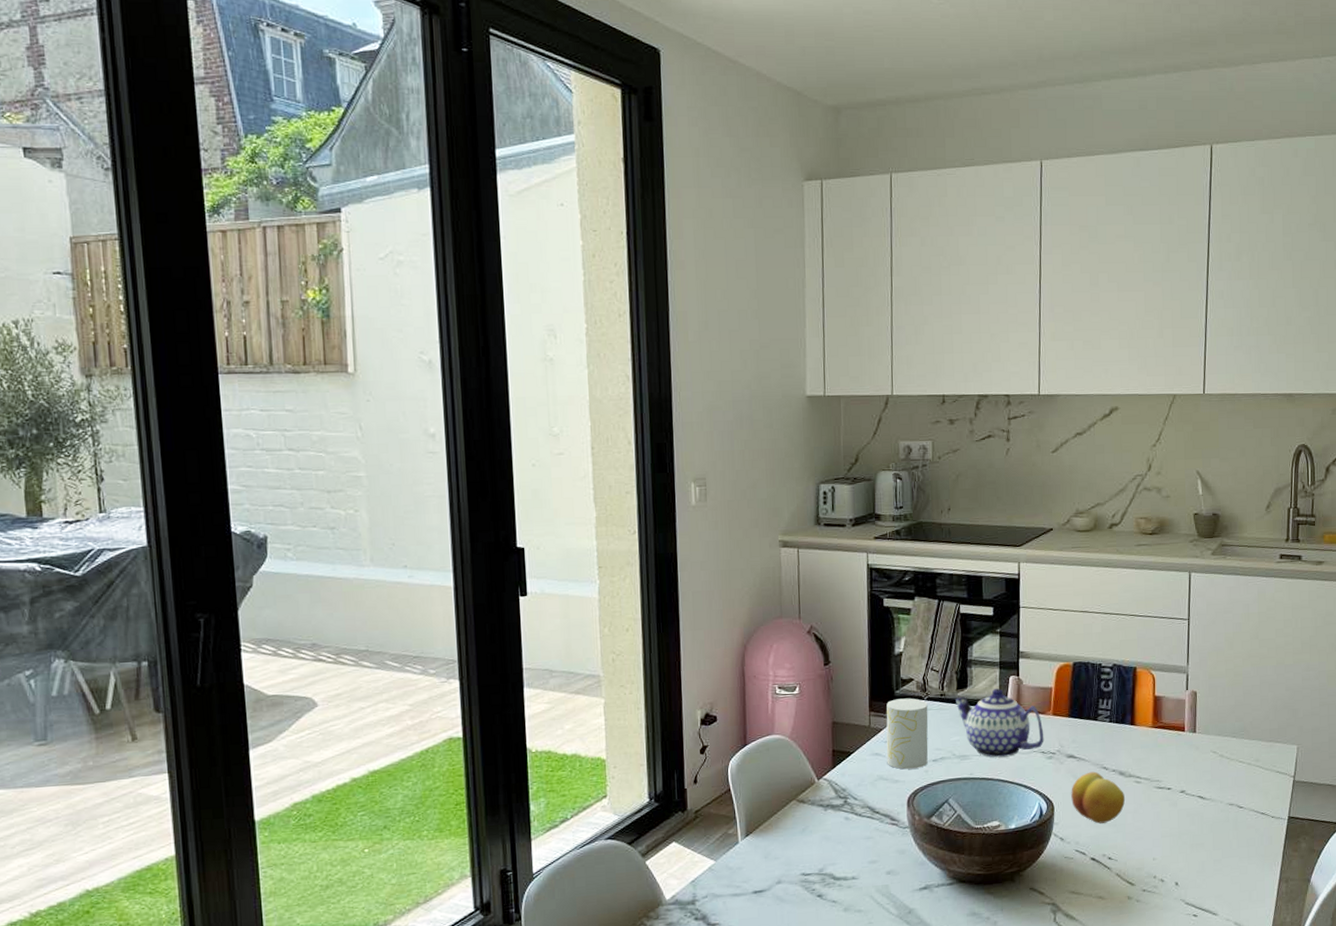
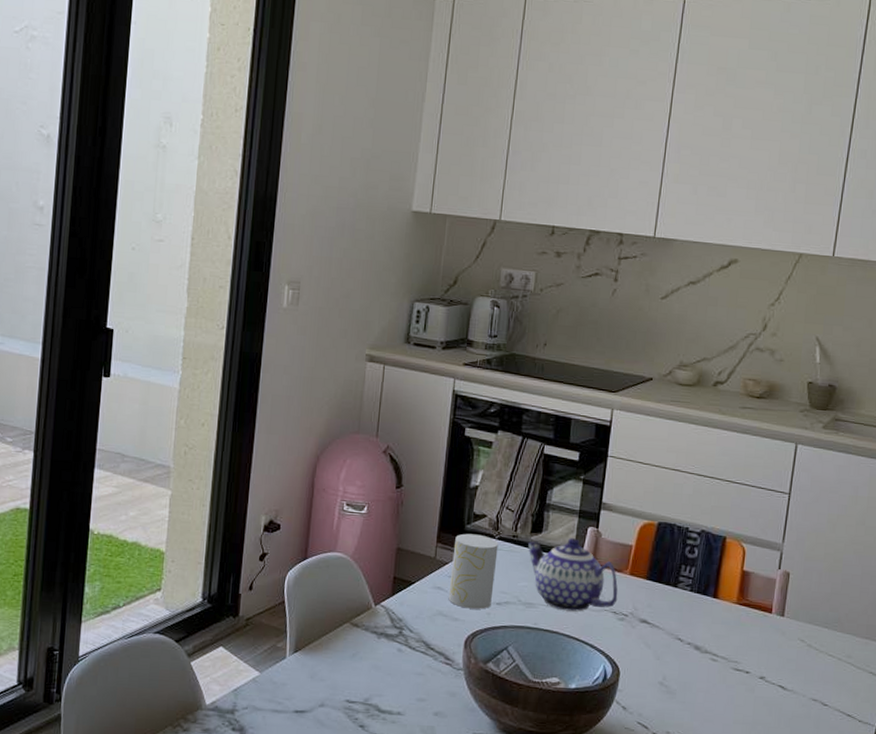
fruit: present [1071,771,1125,824] -> none [639,641,698,698]

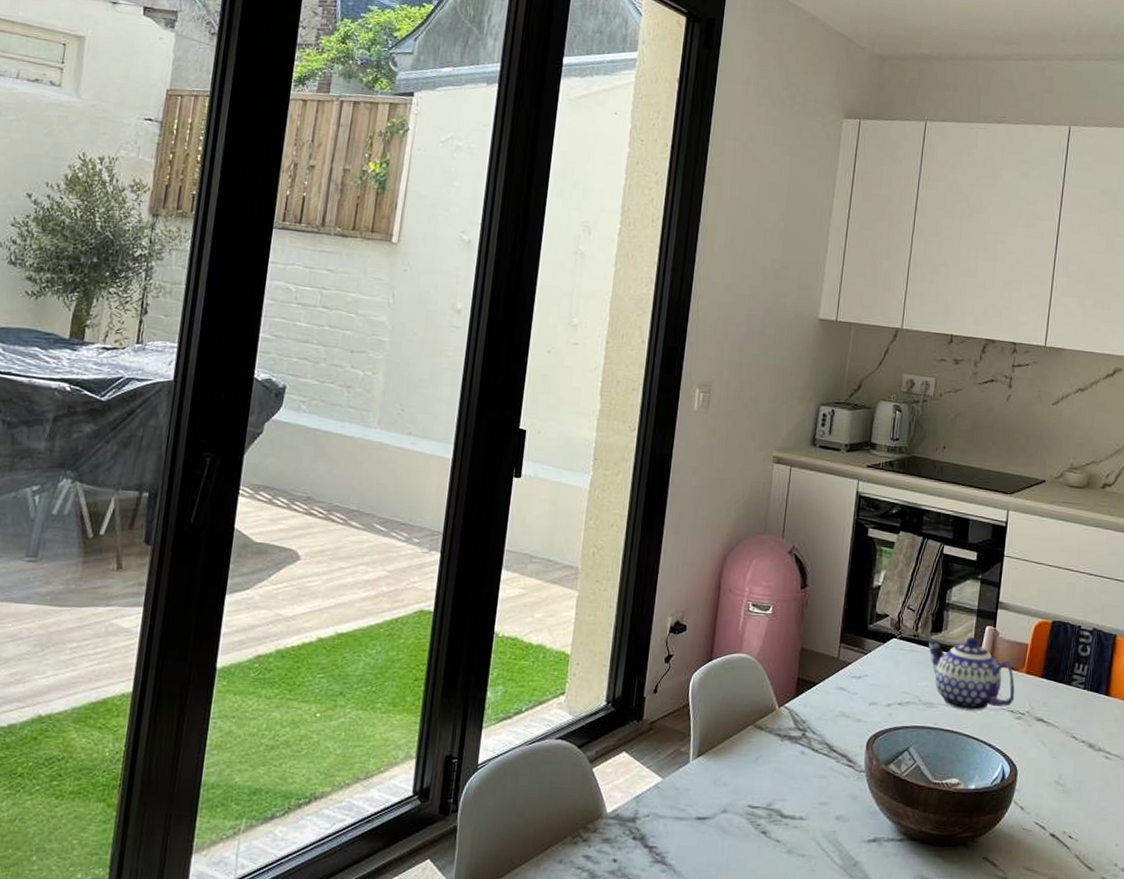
cup: present [448,533,499,609] -> none [851,633,900,710]

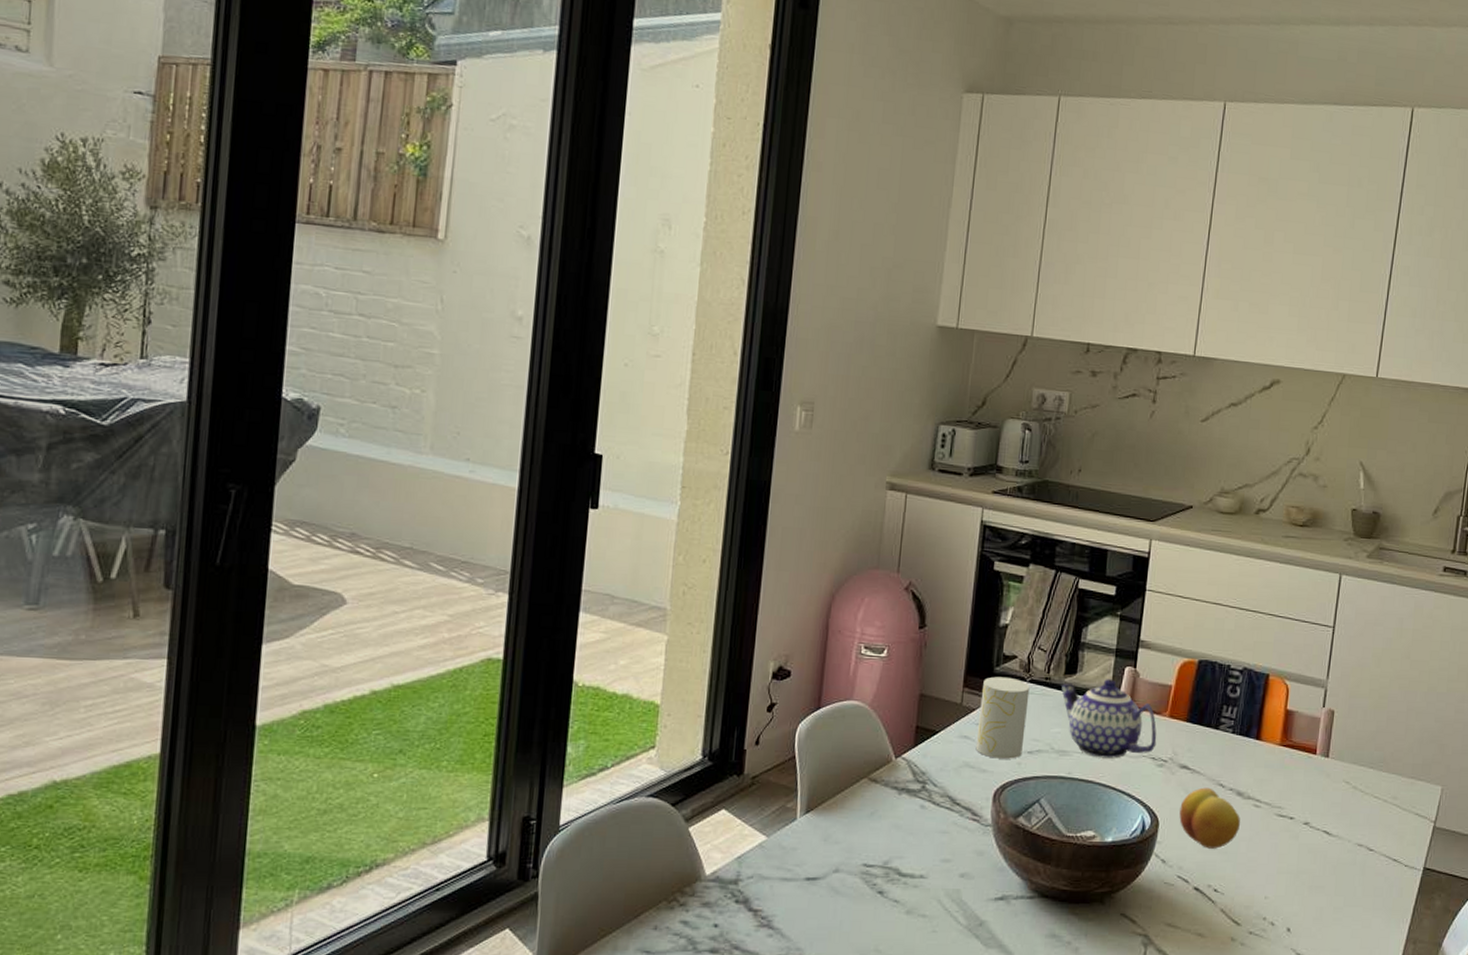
cup: none [851,633,900,710] -> present [975,676,1030,759]
fruit: none [1036,739,1092,798] -> present [1179,787,1240,849]

